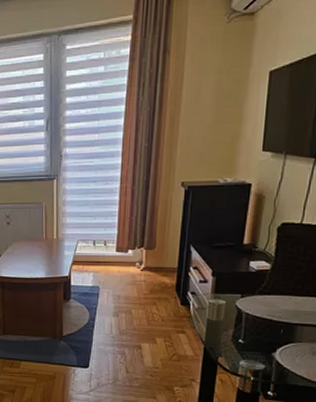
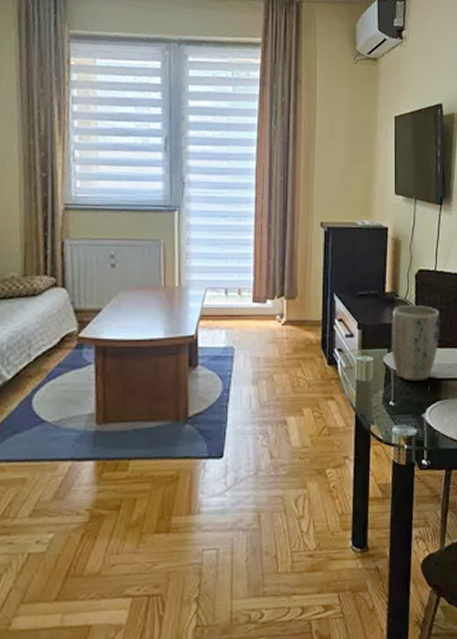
plant pot: none [245,256,303,324] -> present [391,305,441,381]

